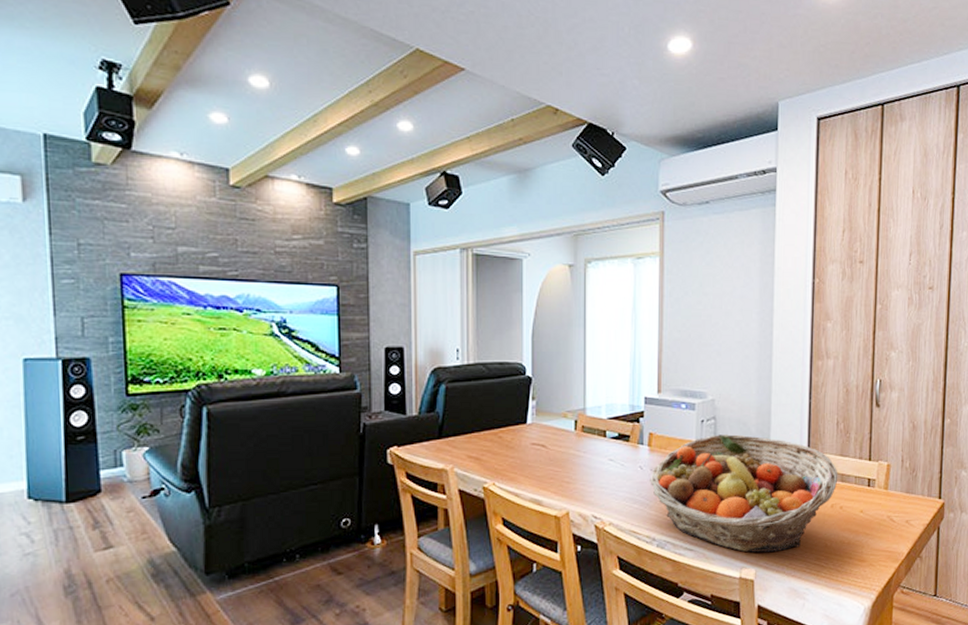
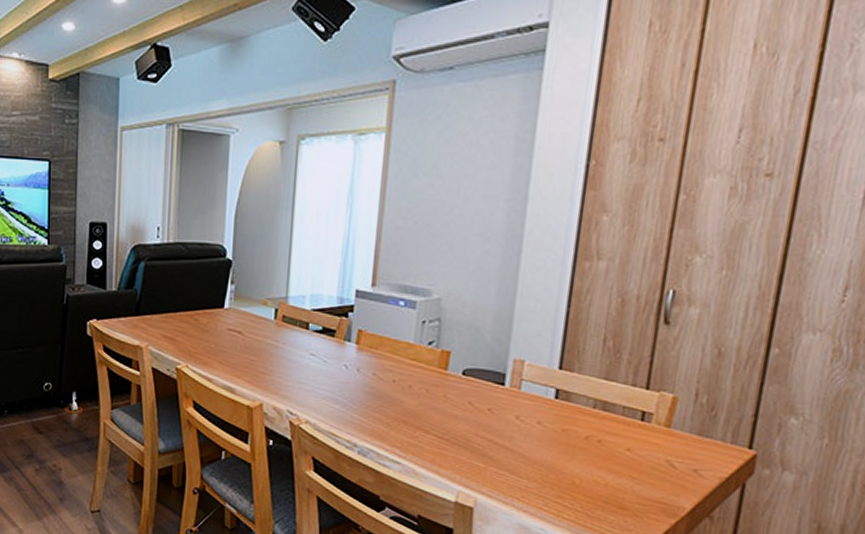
fruit basket: present [650,434,838,553] -> none [355,338,600,481]

